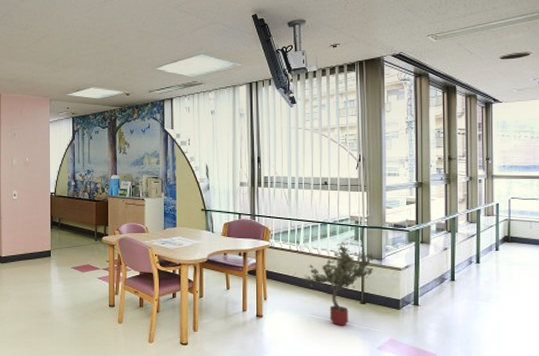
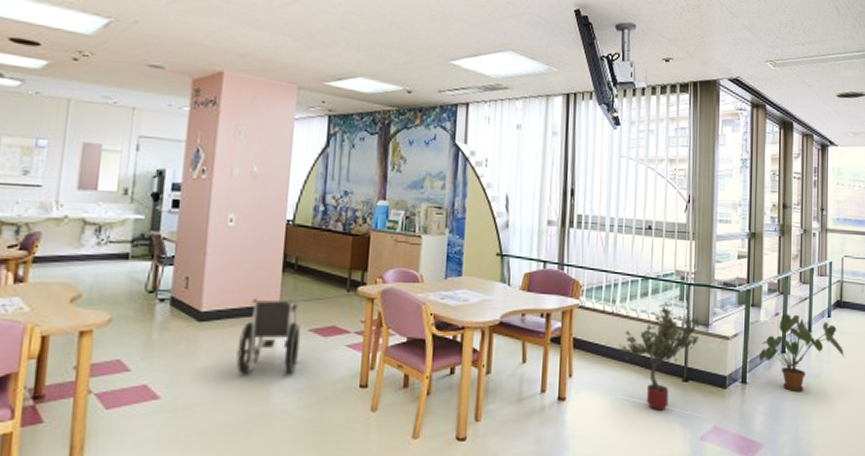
wheelchair: none [26,247,67,298] -> present [236,299,301,375]
house plant: none [429,249,513,313] -> present [758,314,844,393]

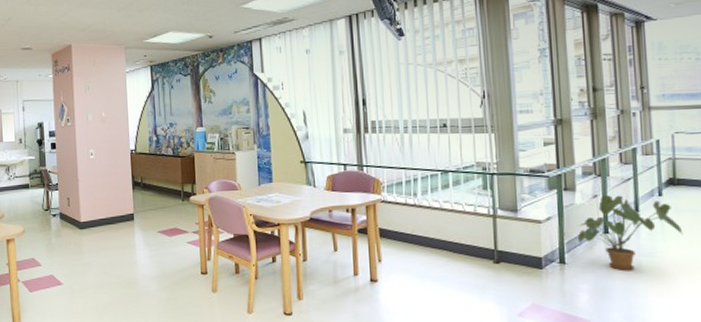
wheelchair: present [236,299,301,375] -> none [108,209,153,267]
potted tree: present [618,301,700,411] -> none [424,191,508,290]

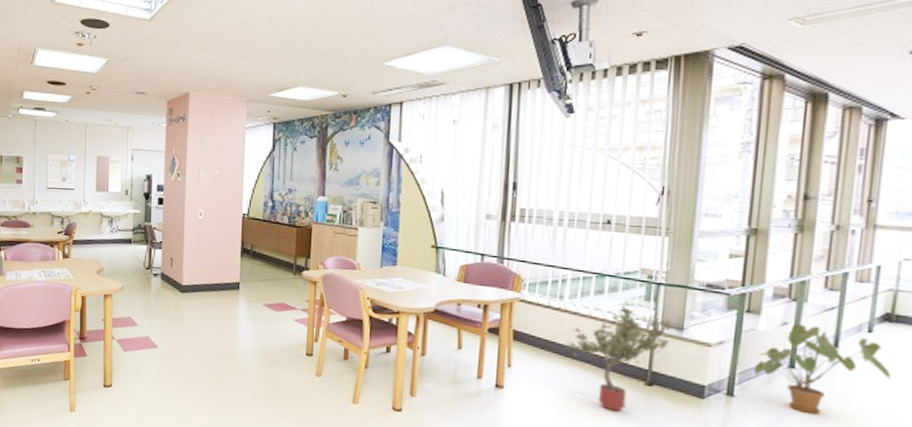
potted tree: none [424,191,508,290] -> present [565,301,672,412]

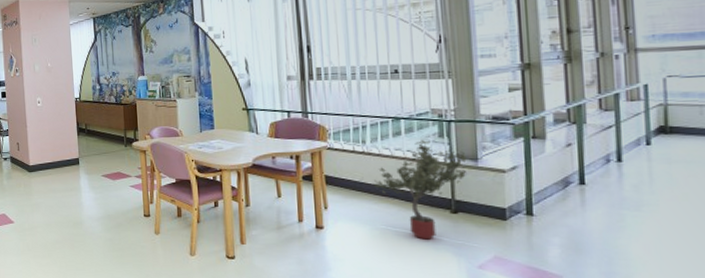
house plant: present [753,324,892,415] -> none [547,144,677,225]

